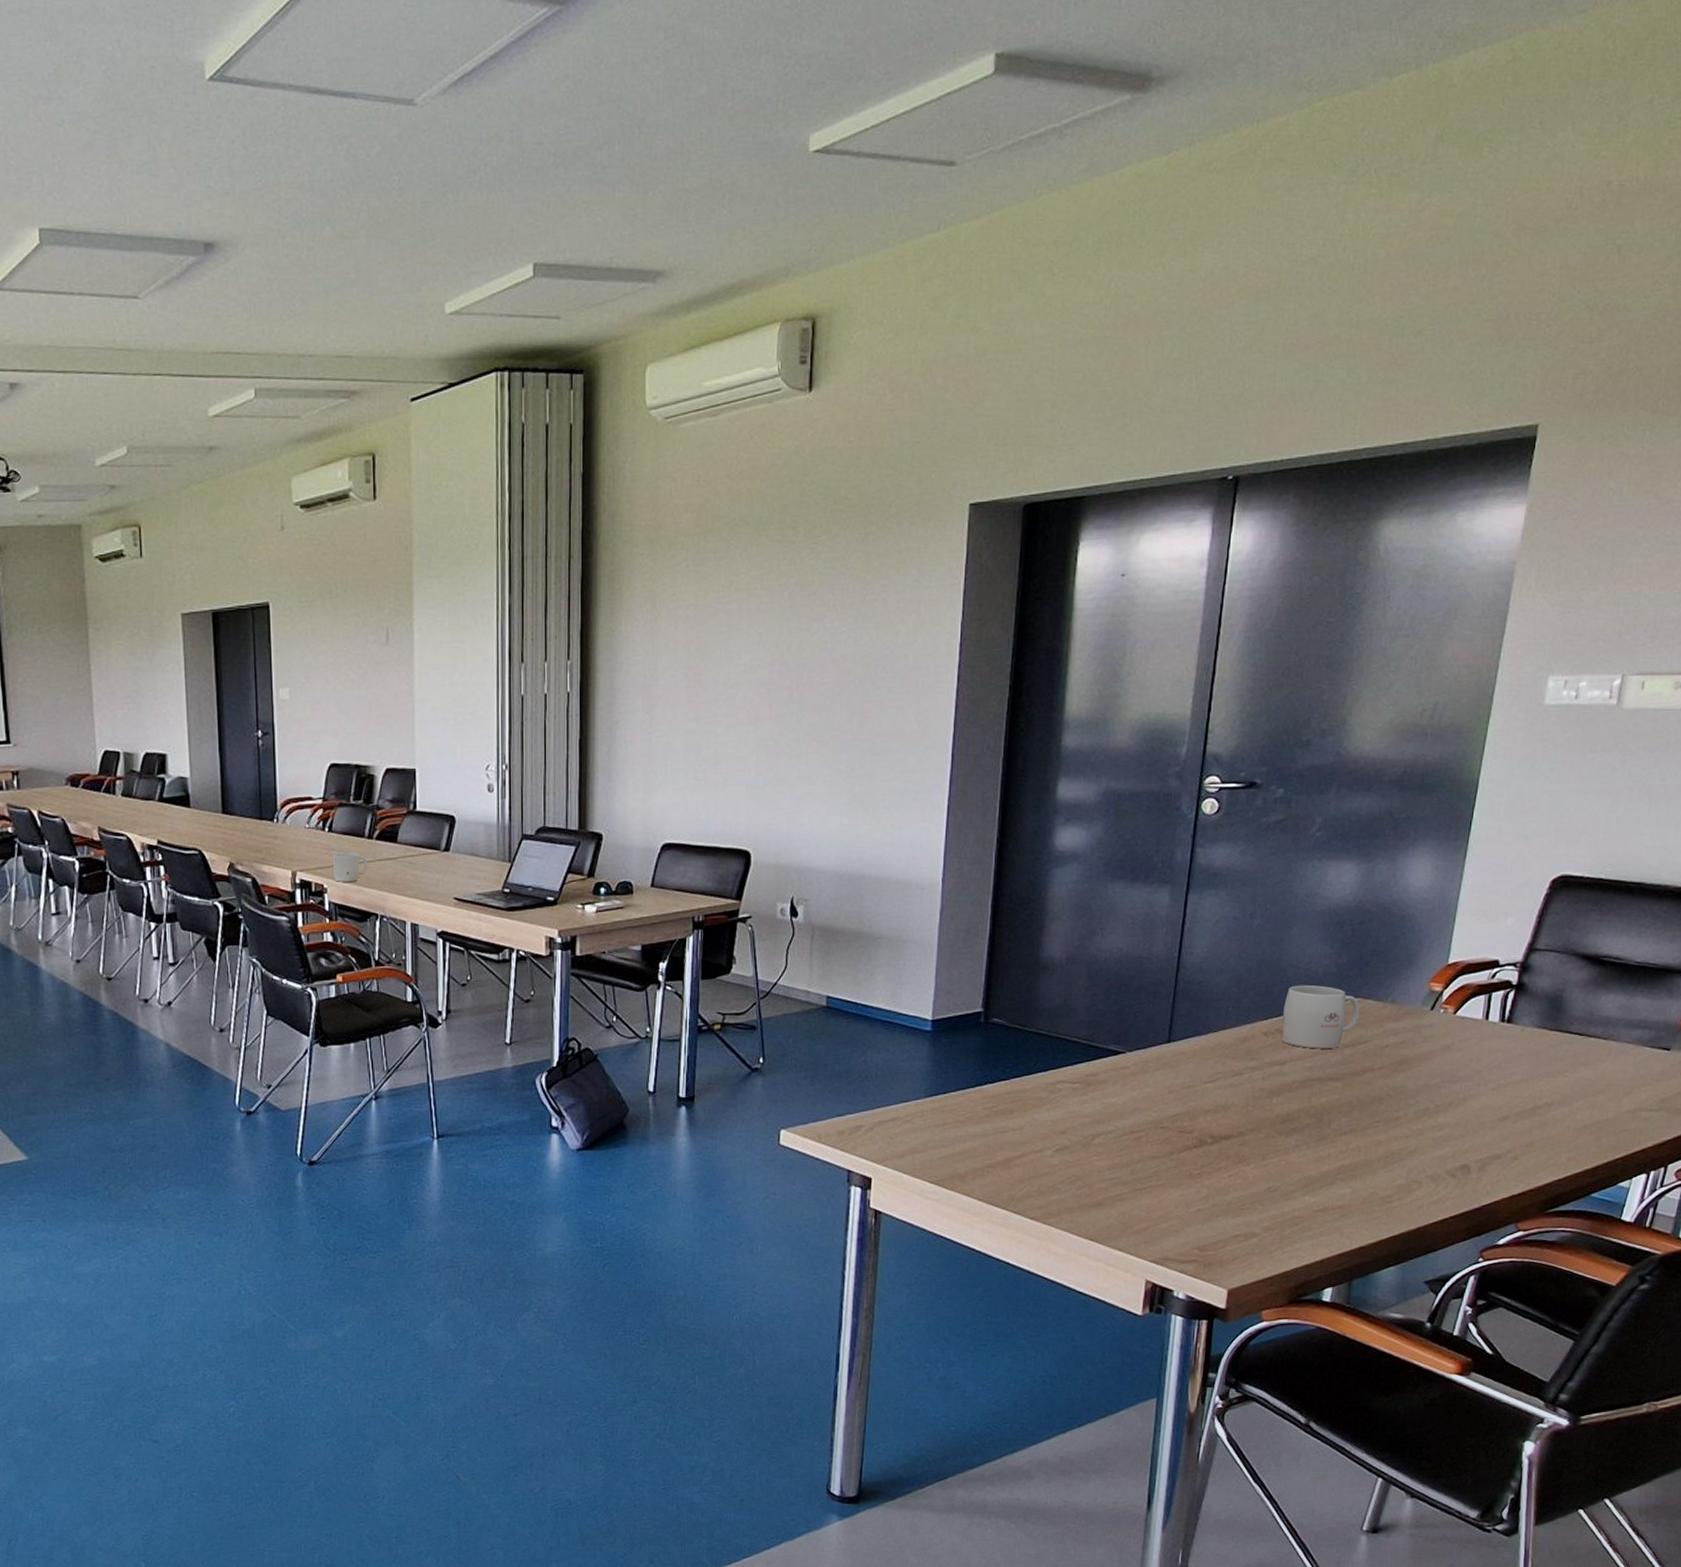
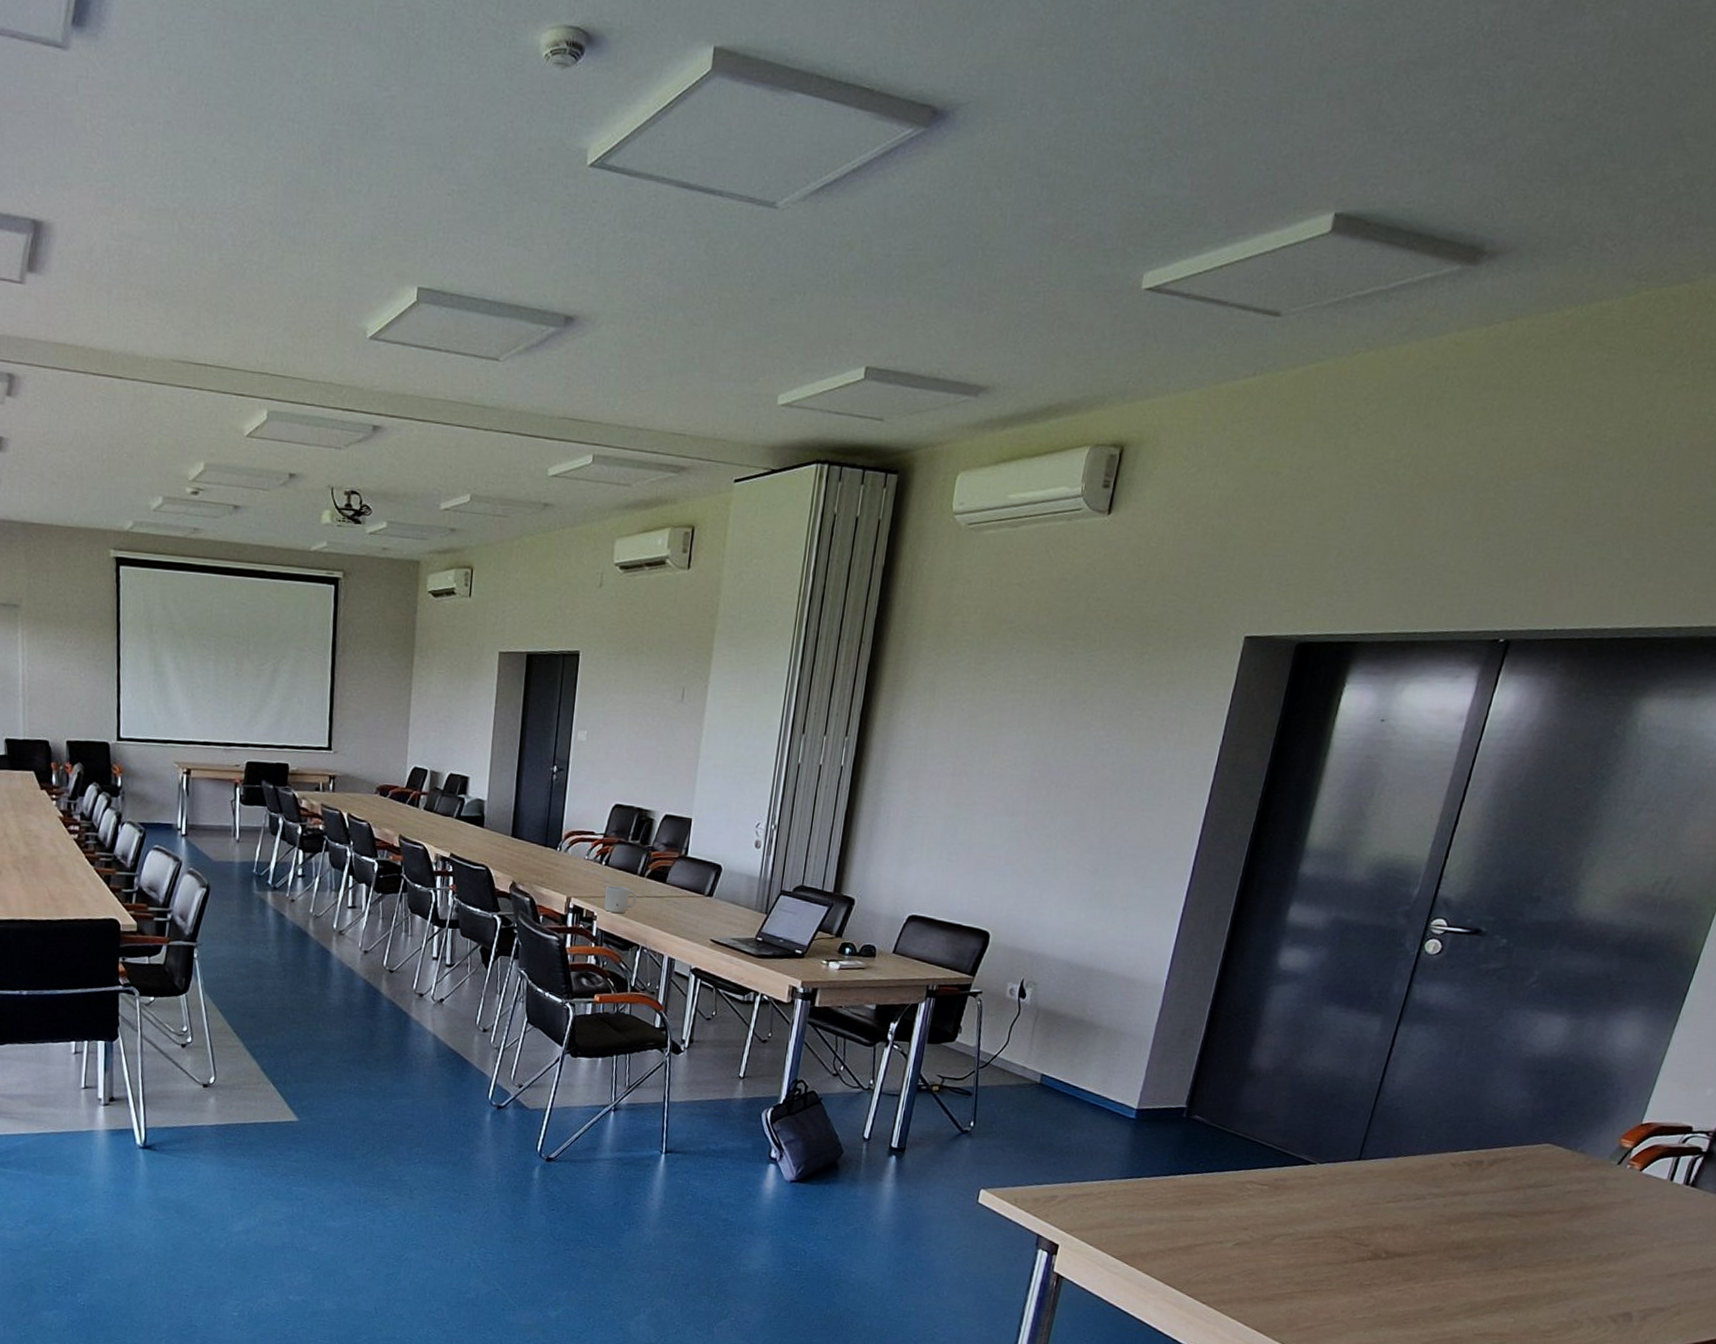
mug: present [1281,984,1360,1049] -> none [1468,1123,1550,1187]

